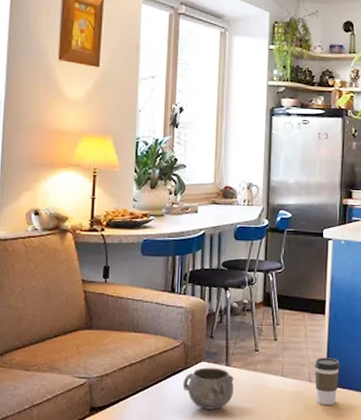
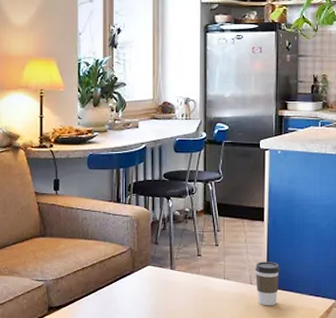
decorative bowl: present [182,367,234,410] -> none [131,271,179,310]

